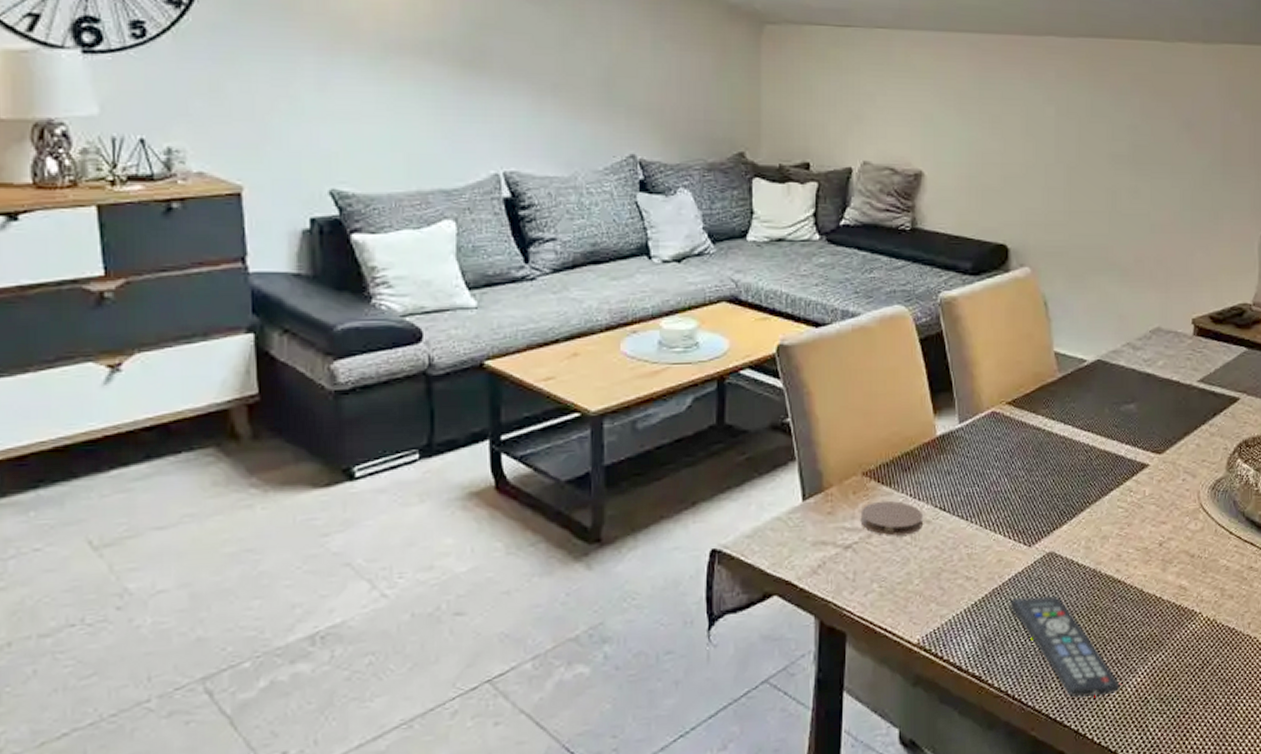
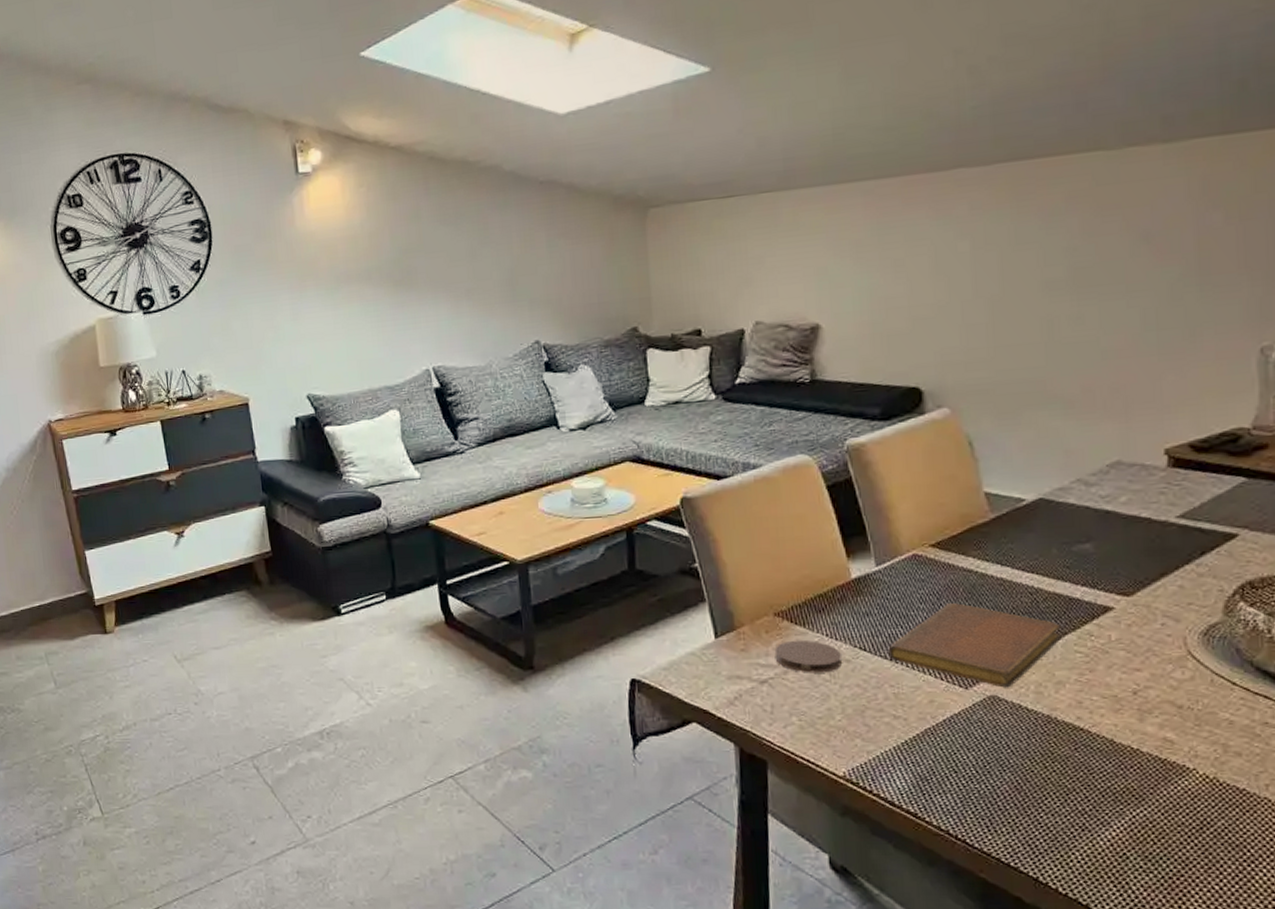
notebook: none [965,461,1108,545] -> present [888,603,1062,688]
remote control: present [1010,596,1120,698] -> none [946,738,1089,846]

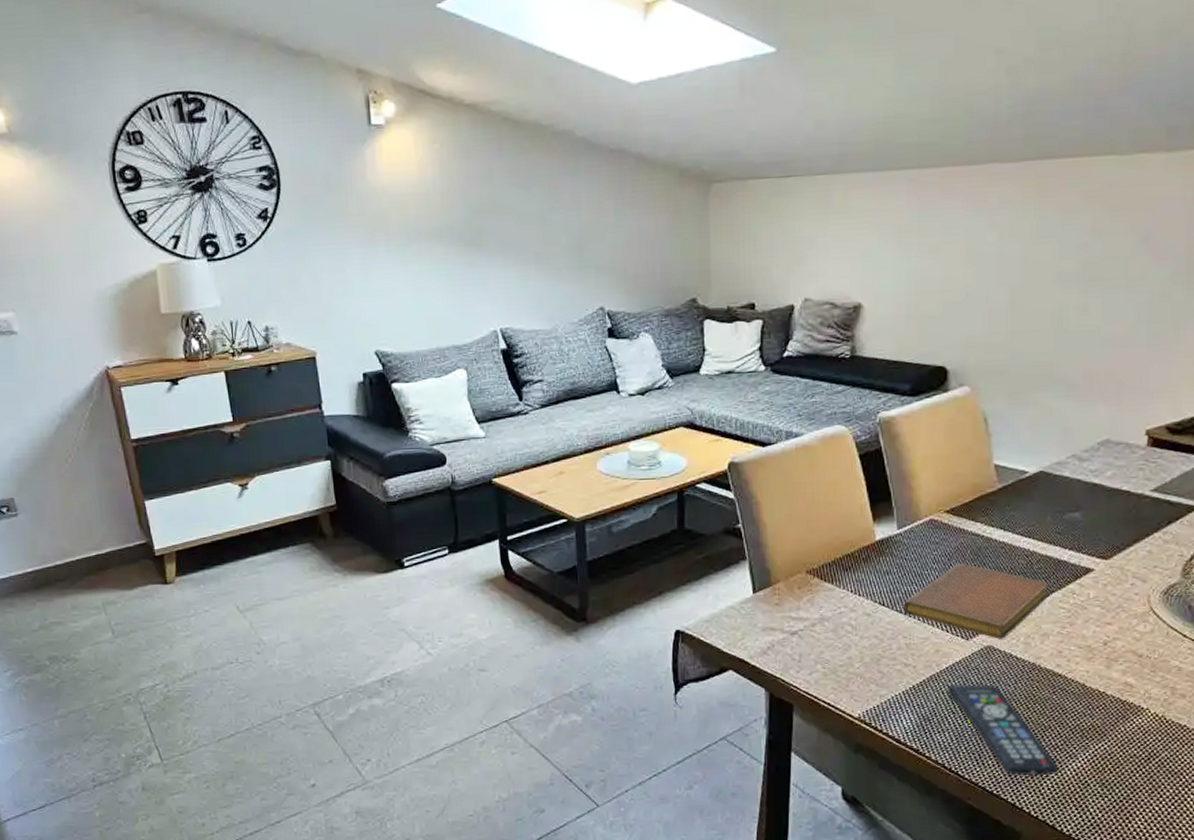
coaster: present [774,640,843,673] -> none [805,595,864,626]
remote control: none [946,738,1089,846] -> present [948,683,1059,776]

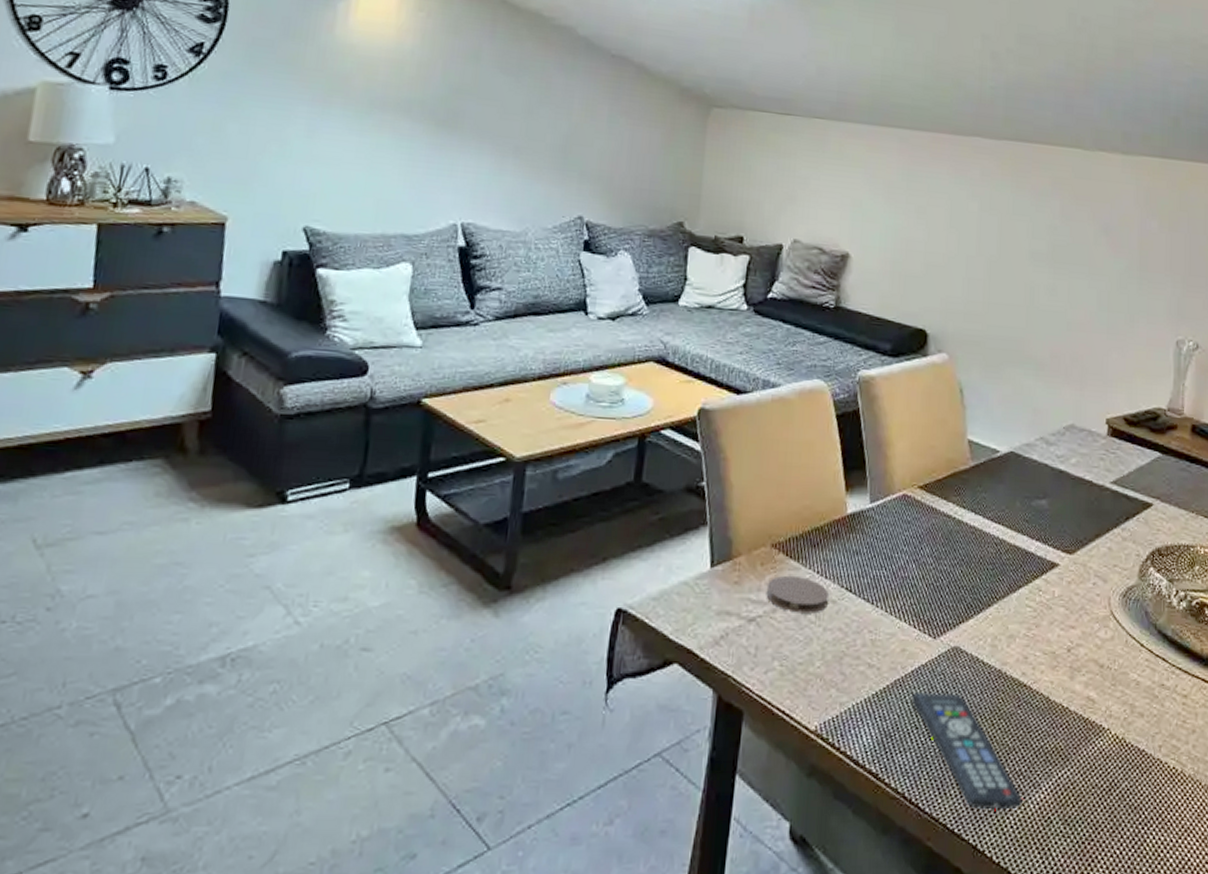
coaster: none [805,595,864,626] -> present [766,575,830,614]
notebook: present [903,564,1050,639] -> none [871,548,1017,639]

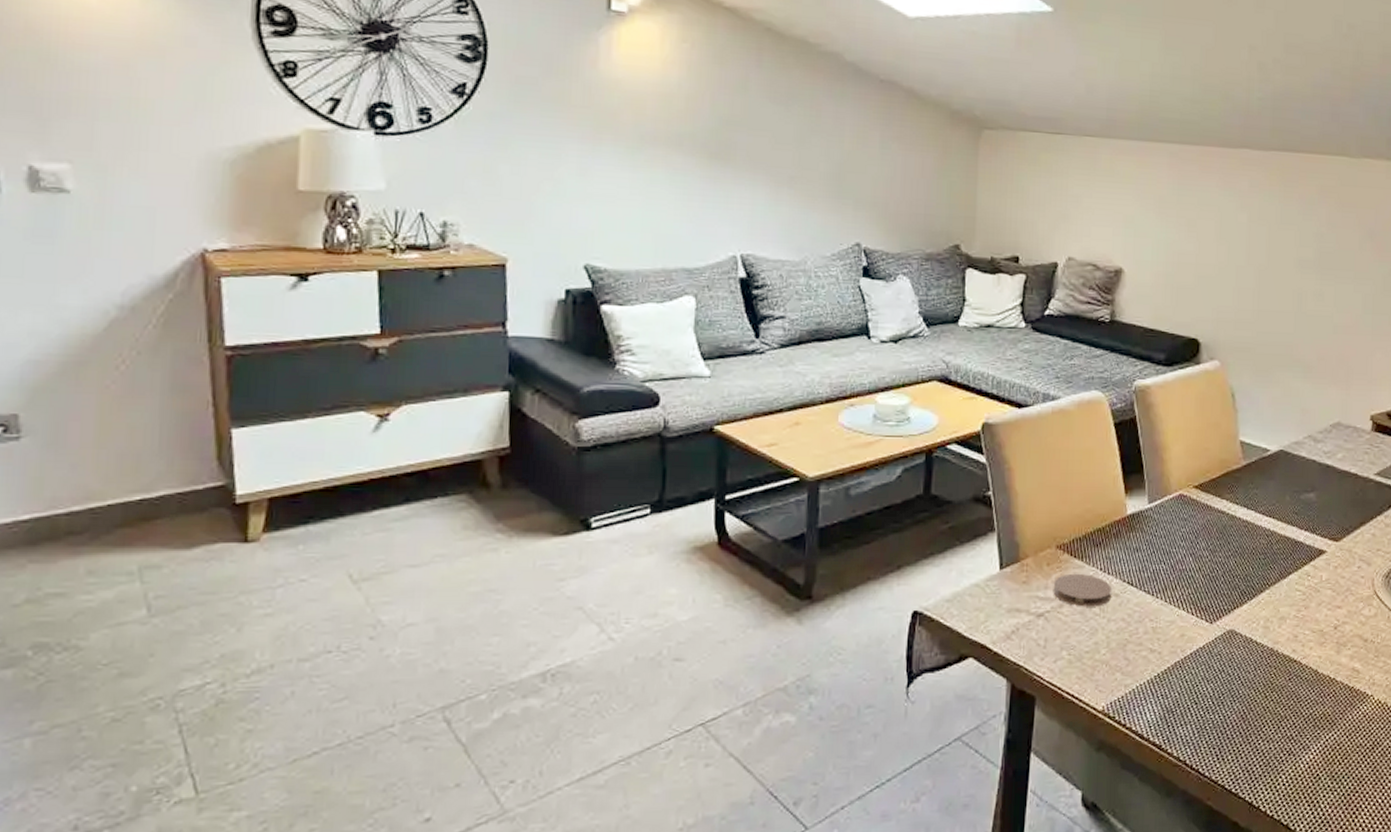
remote control: present [912,691,1022,810] -> none [1191,671,1293,772]

